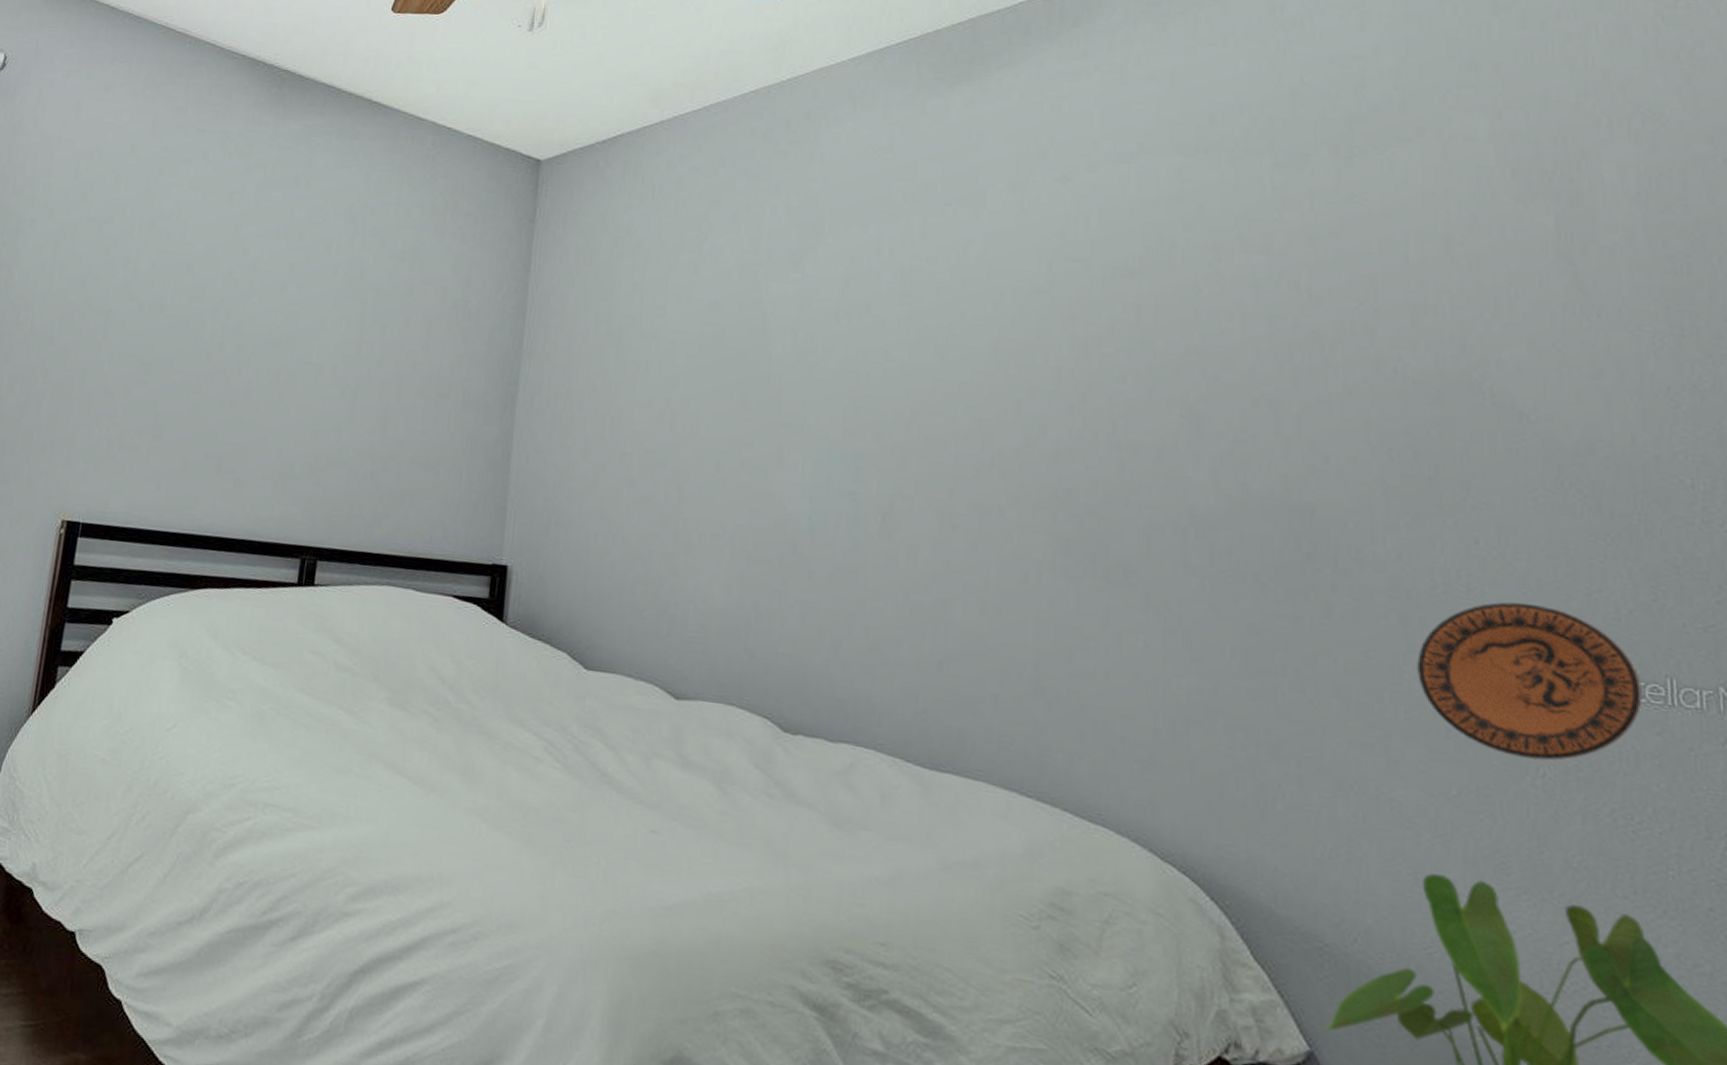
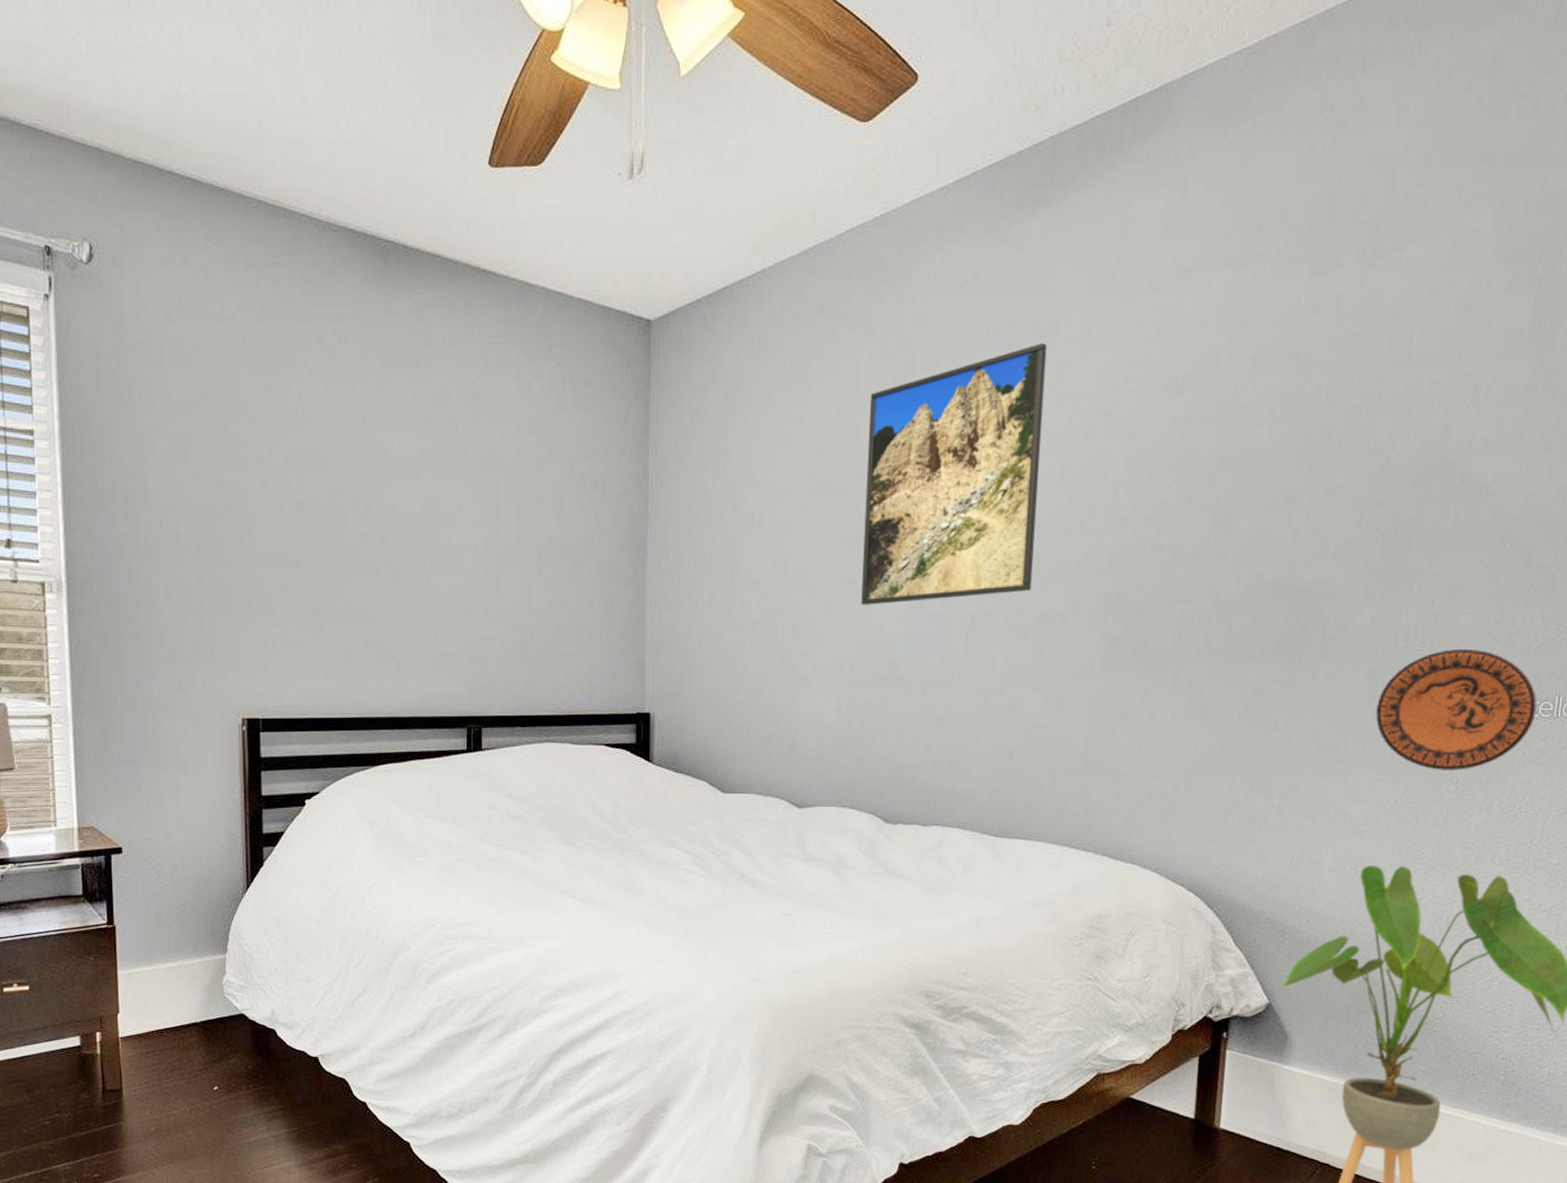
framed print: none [758,214,972,476] -> present [861,343,1047,605]

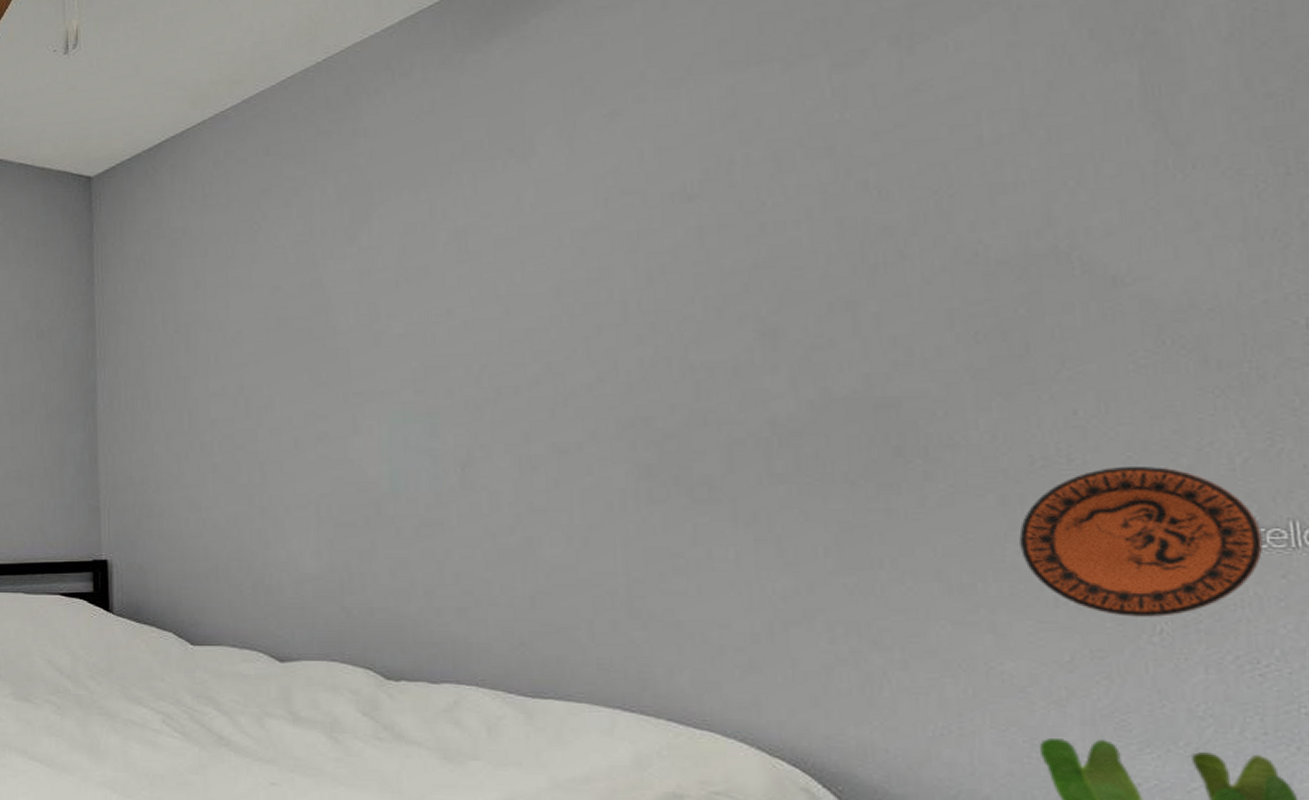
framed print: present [861,343,1047,605] -> none [327,164,535,441]

